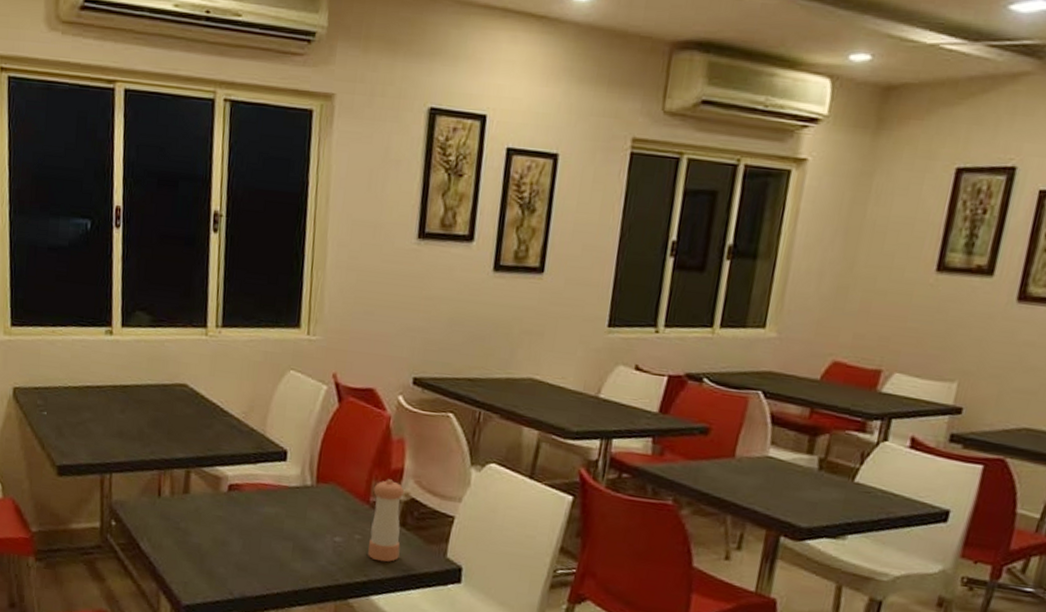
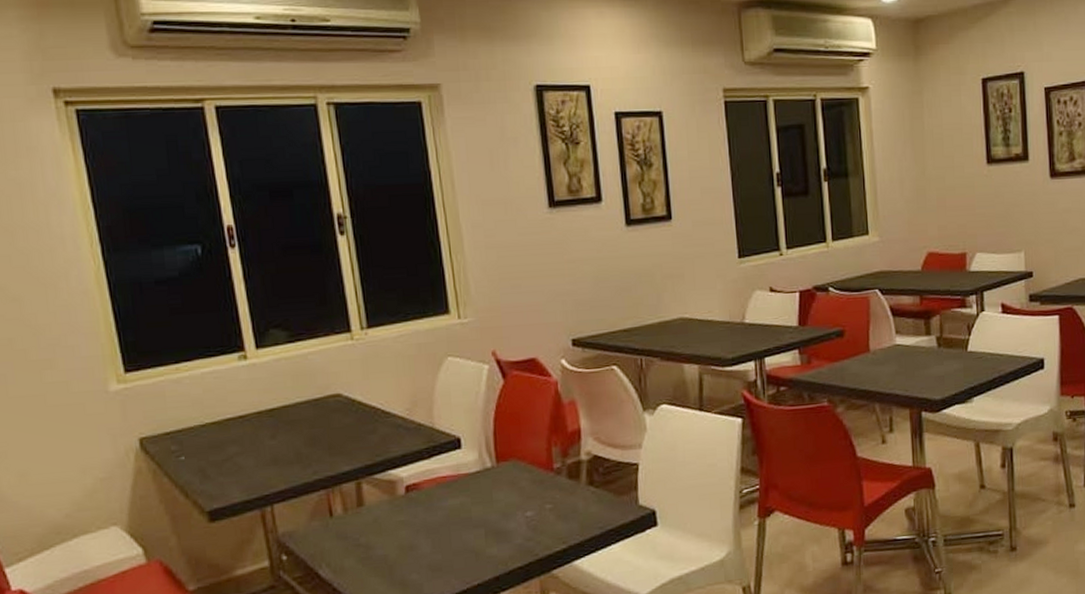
pepper shaker: present [368,479,405,562] -> none [555,442,593,526]

